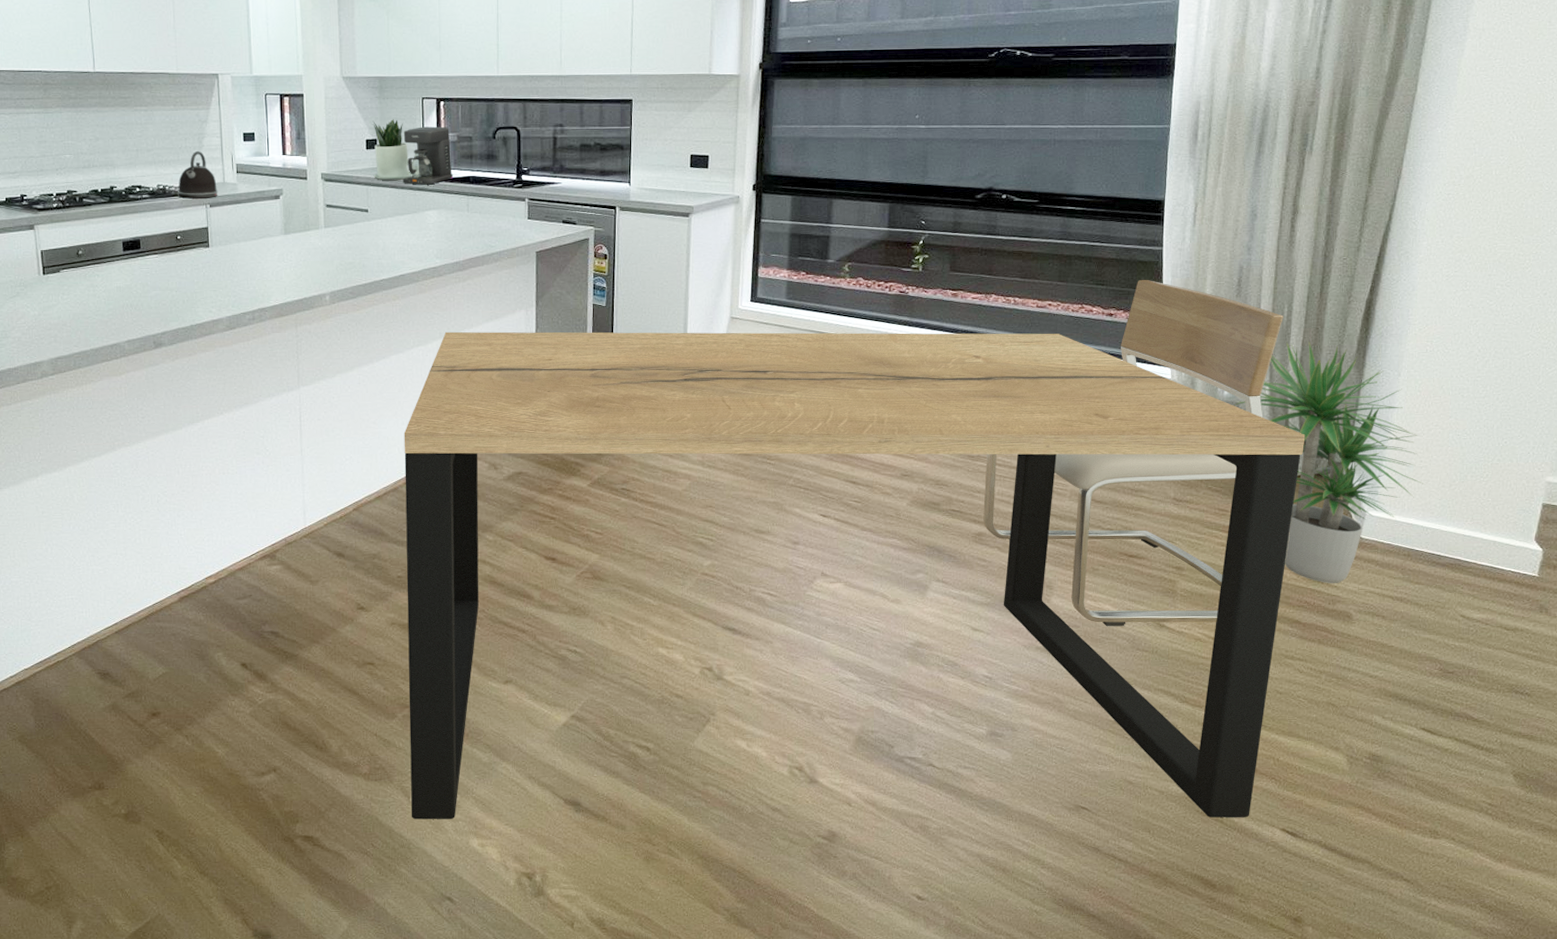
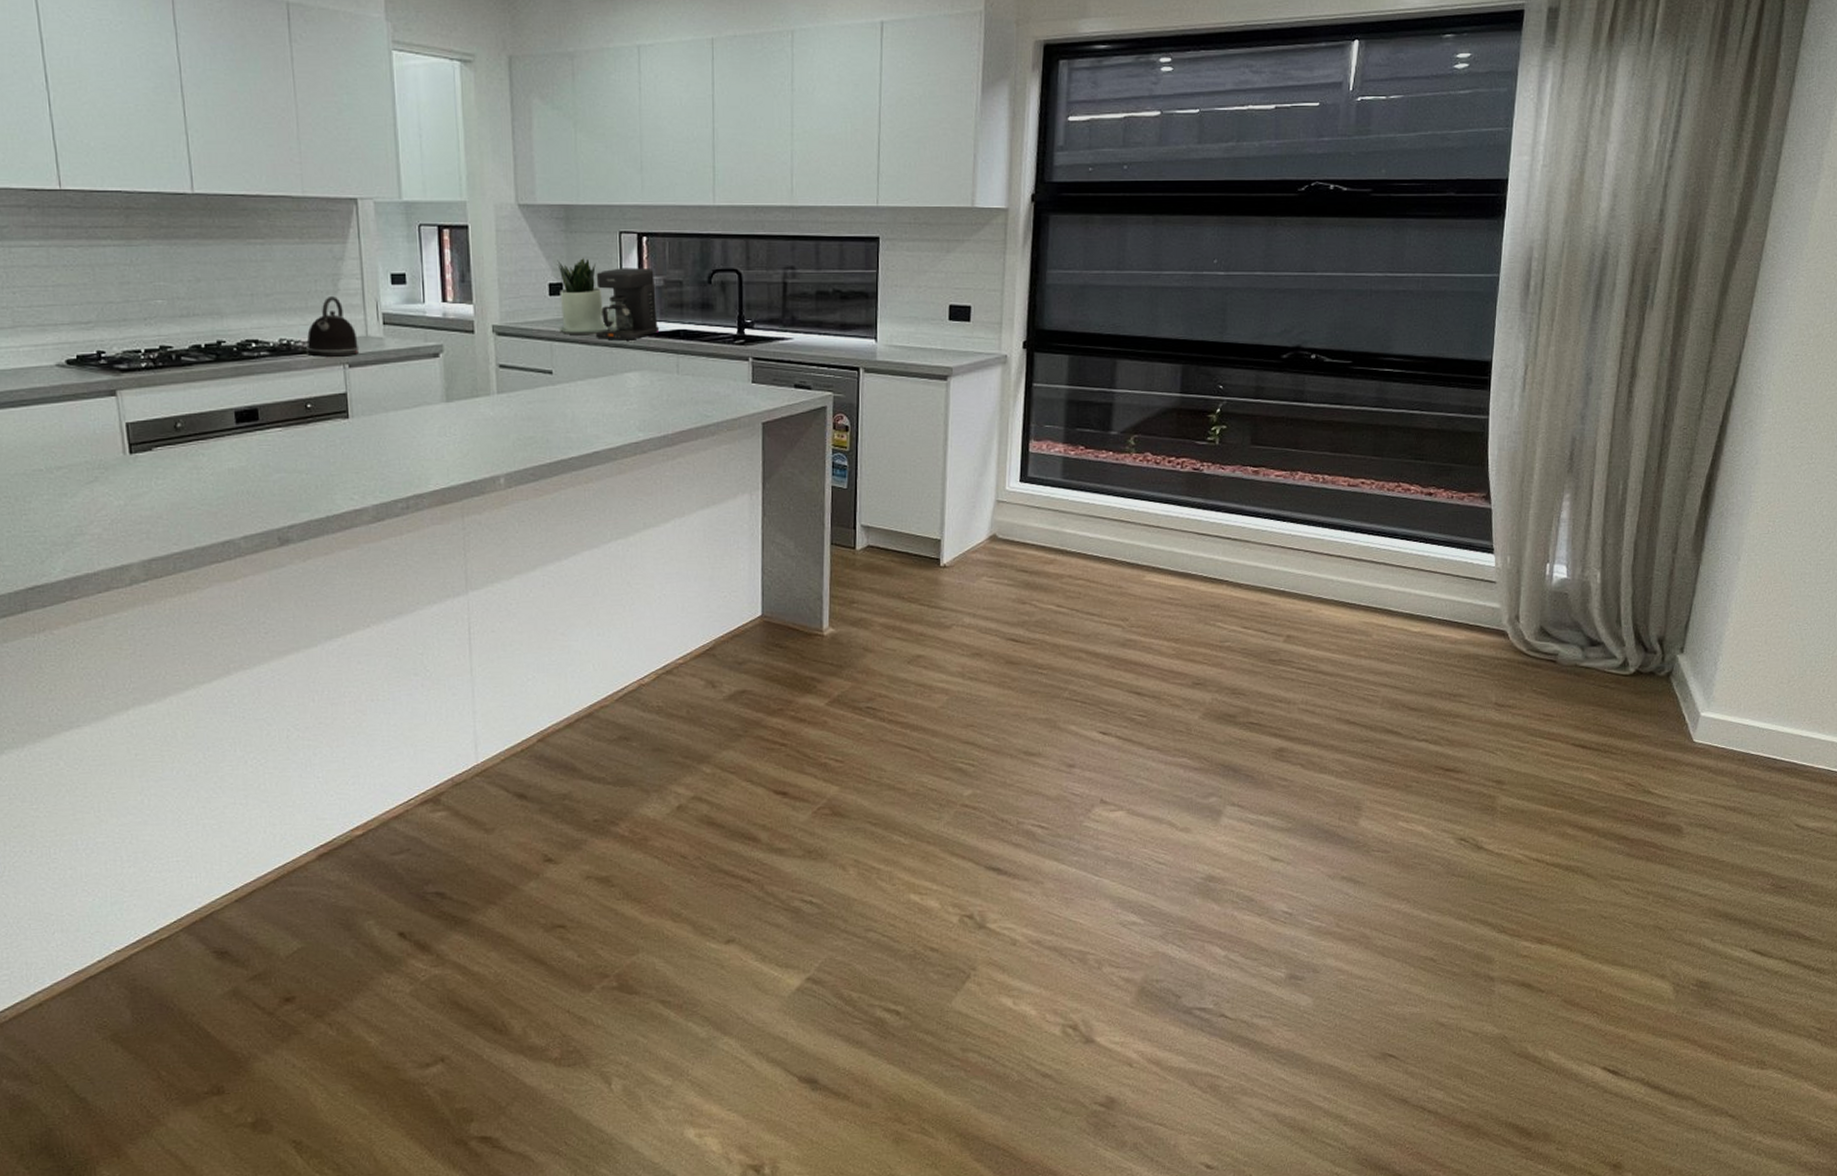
dining table: present [404,331,1306,820] -> none [600,516,1638,1110]
chair: present [983,280,1283,626] -> none [1285,453,1618,850]
potted plant: present [1234,341,1424,584] -> none [1563,522,1762,795]

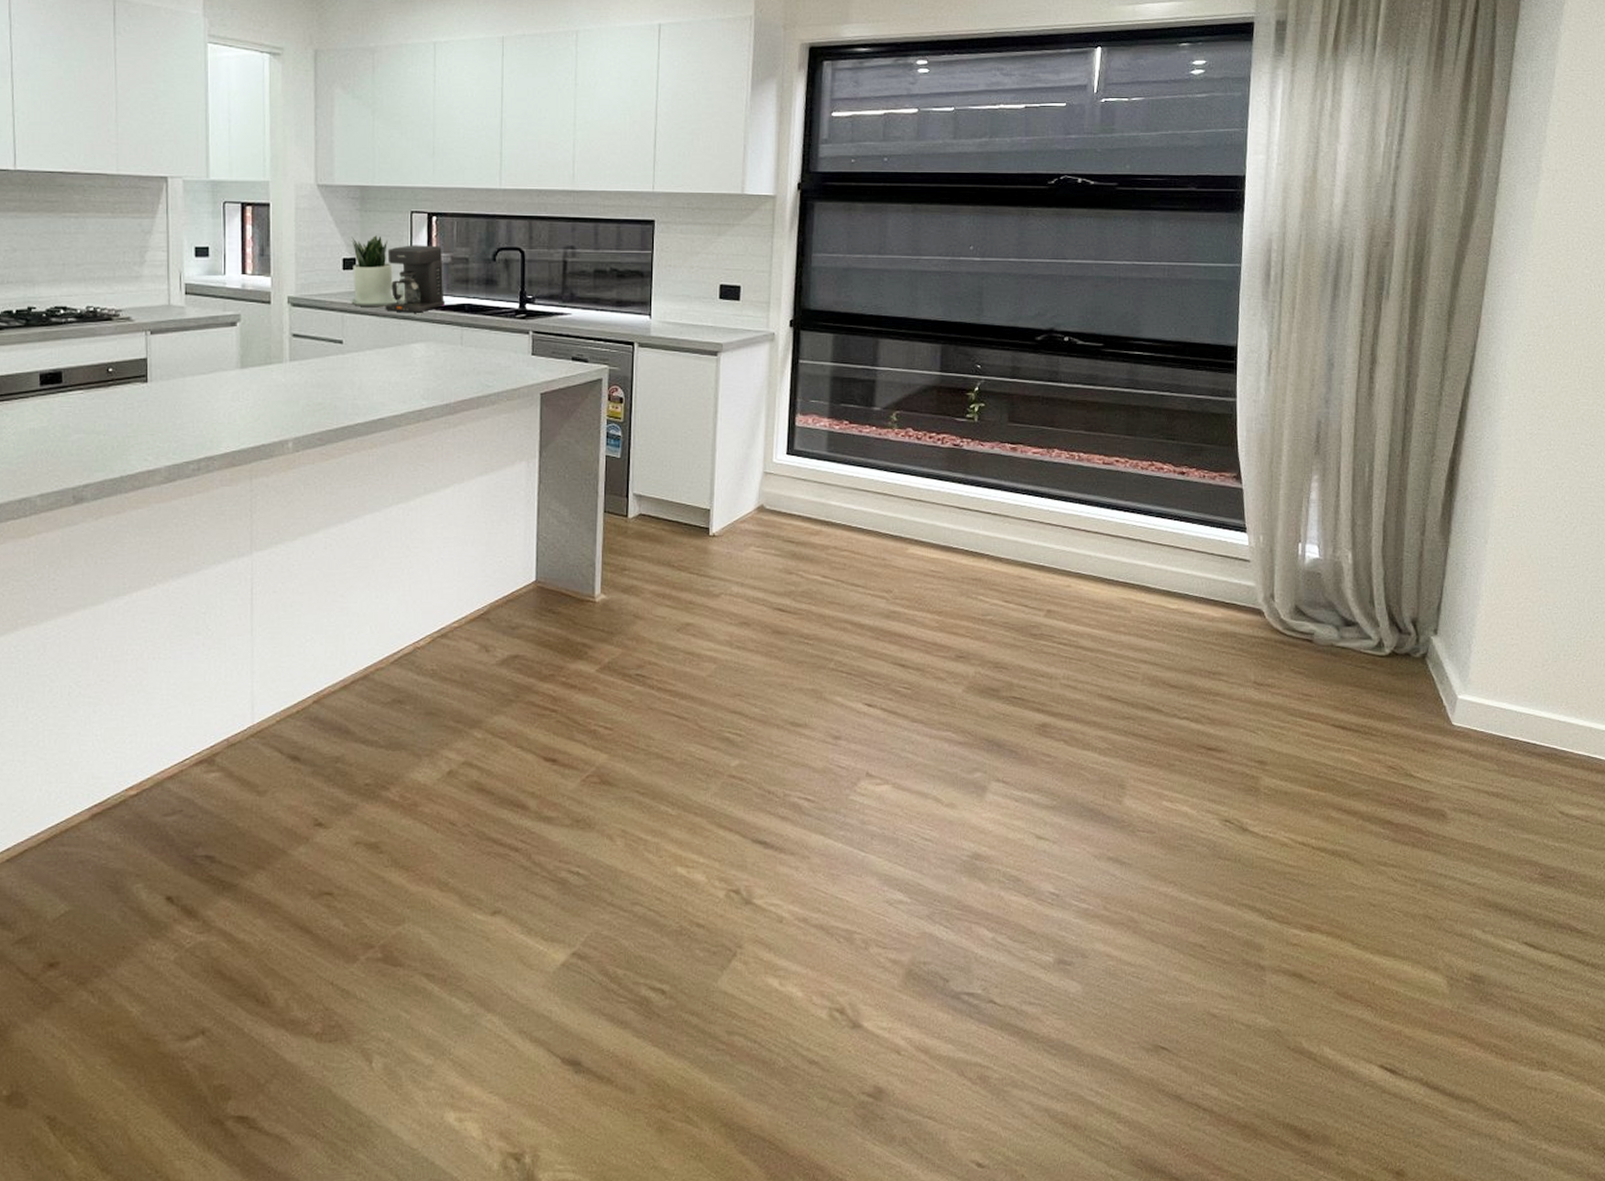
kettle: present [306,297,360,357] -> none [112,267,162,324]

